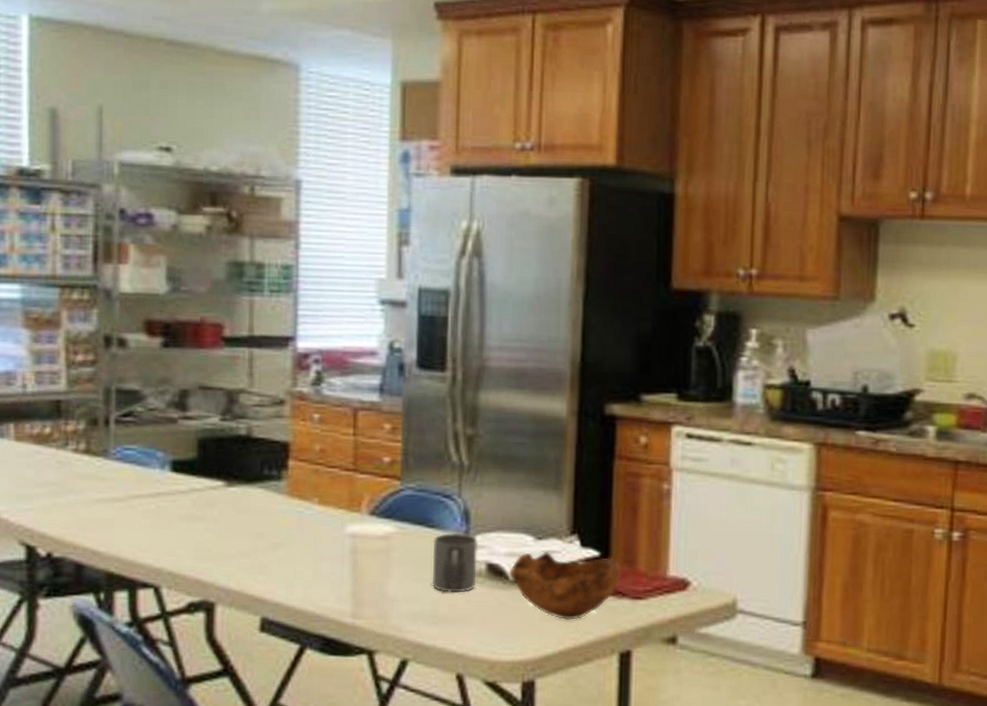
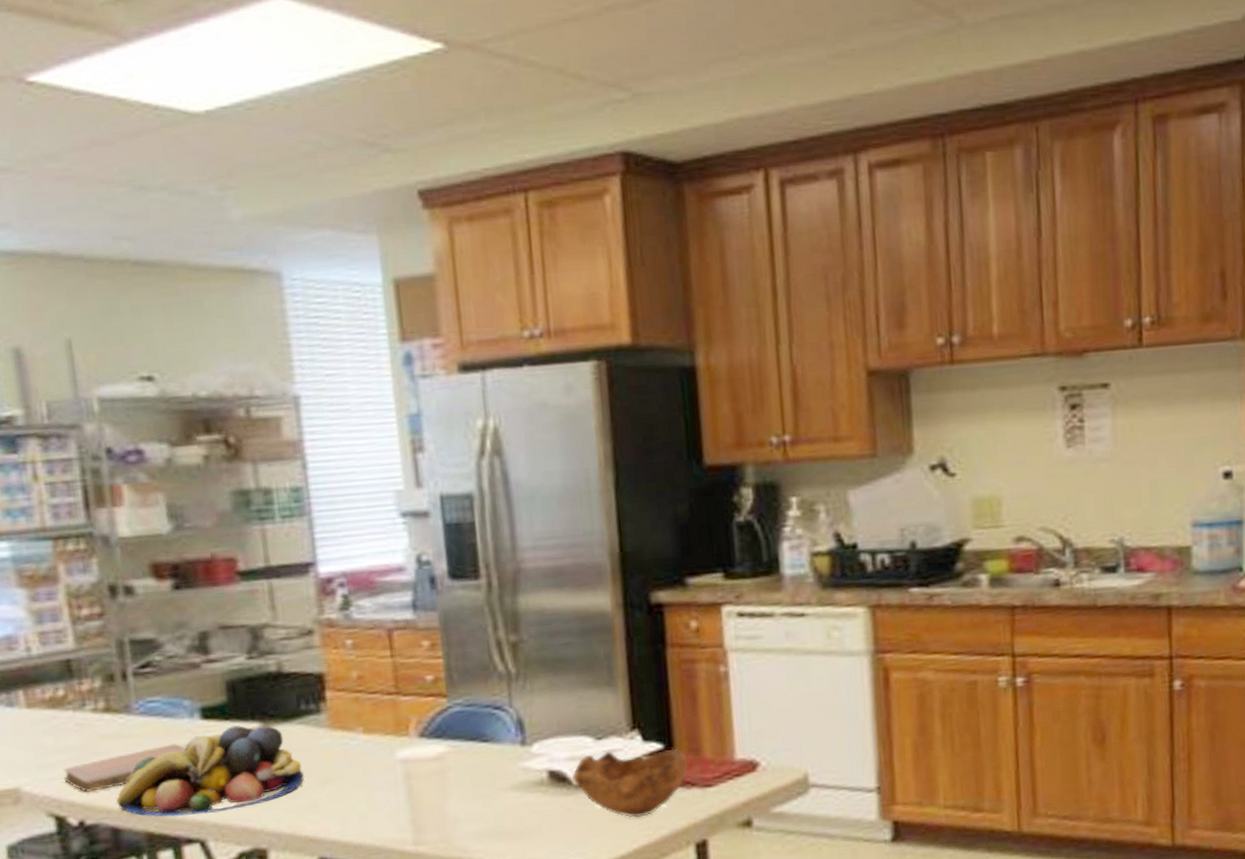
notebook: none [39,491,153,528] -> present [63,743,186,793]
fruit bowl: none [84,482,258,562] -> present [116,725,304,817]
mug: present [432,532,477,593] -> none [489,743,540,807]

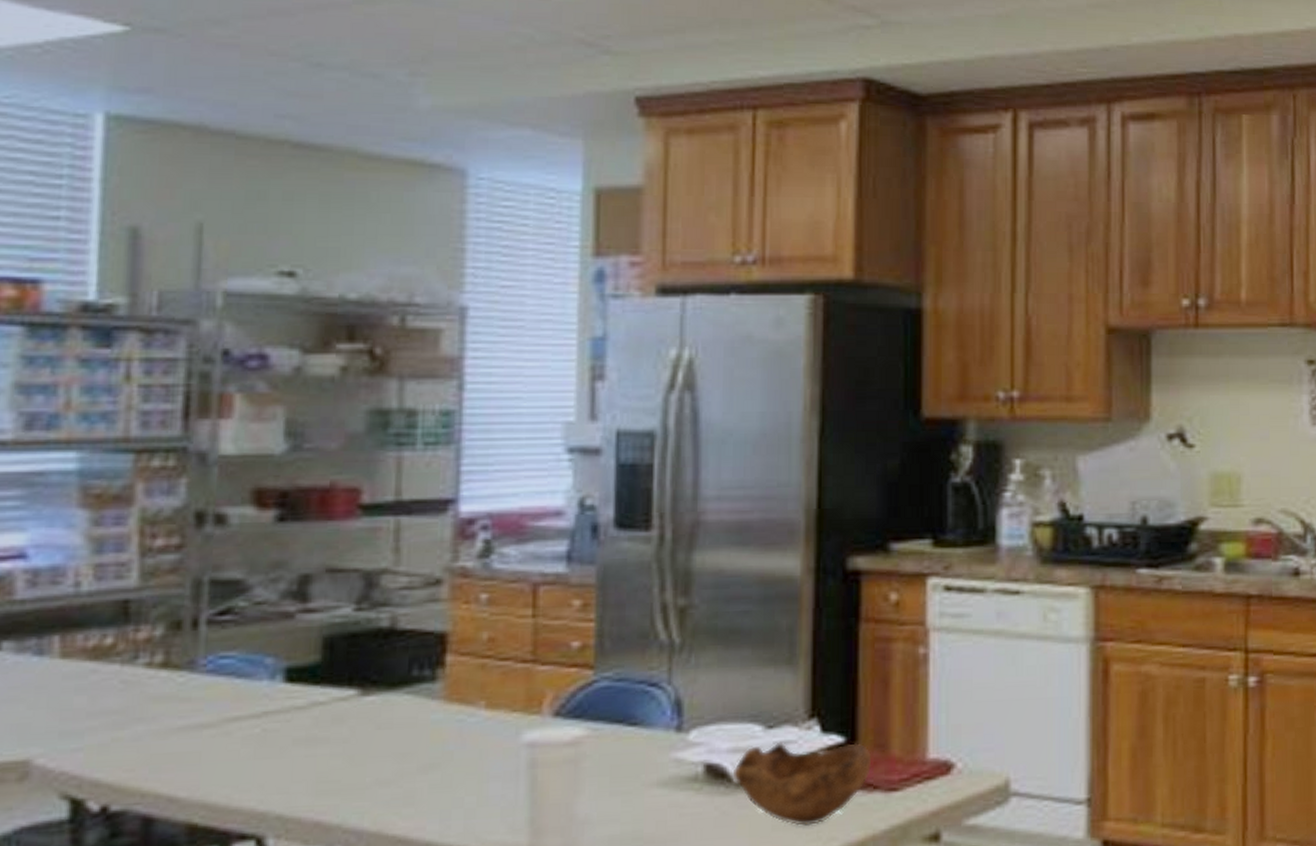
notebook: present [63,743,186,793] -> none [92,711,258,770]
fruit bowl: present [116,725,304,817] -> none [156,692,403,805]

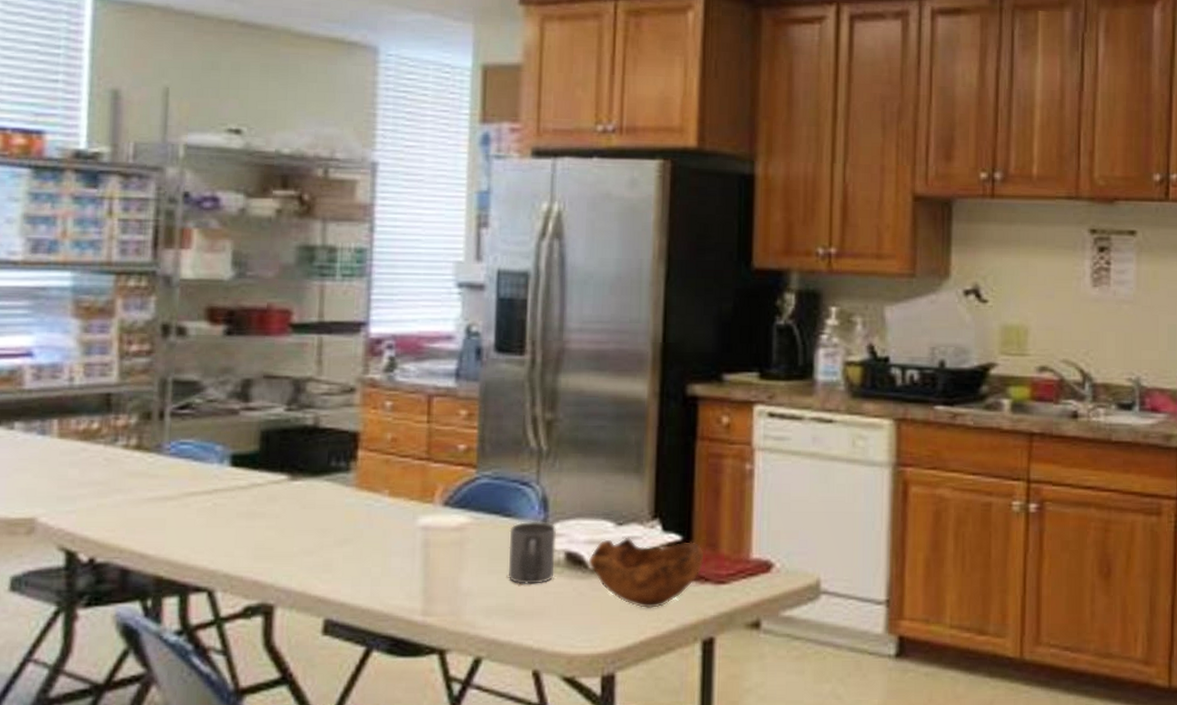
mug: none [634,728,693,806] -> present [508,521,556,584]

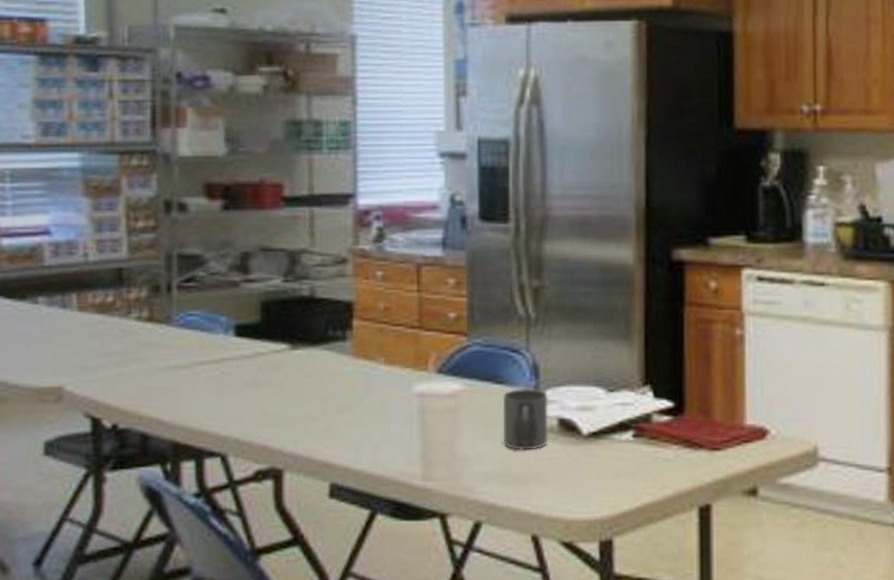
bowl: present [588,537,705,608] -> none [581,403,698,474]

